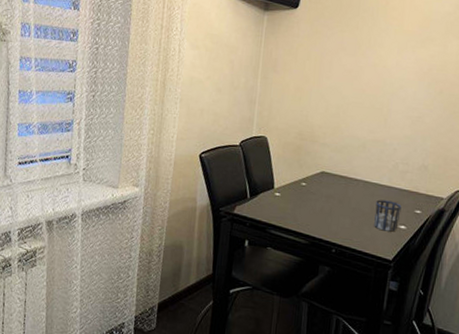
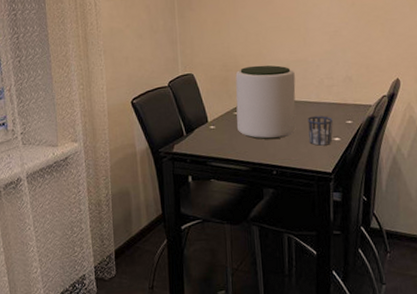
plant pot: none [302,138,370,217] -> present [235,65,296,139]

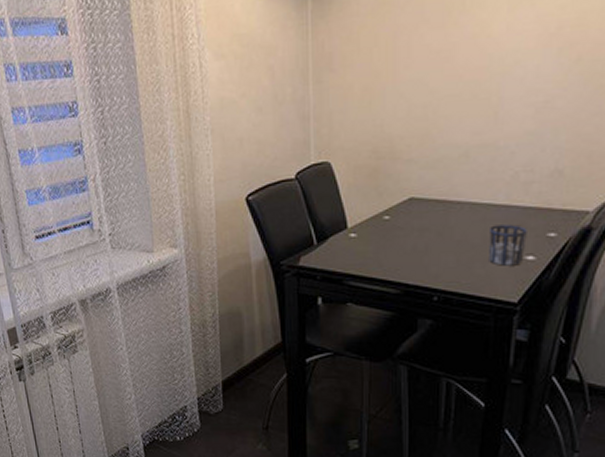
plant pot: present [235,65,296,139] -> none [386,151,476,254]

